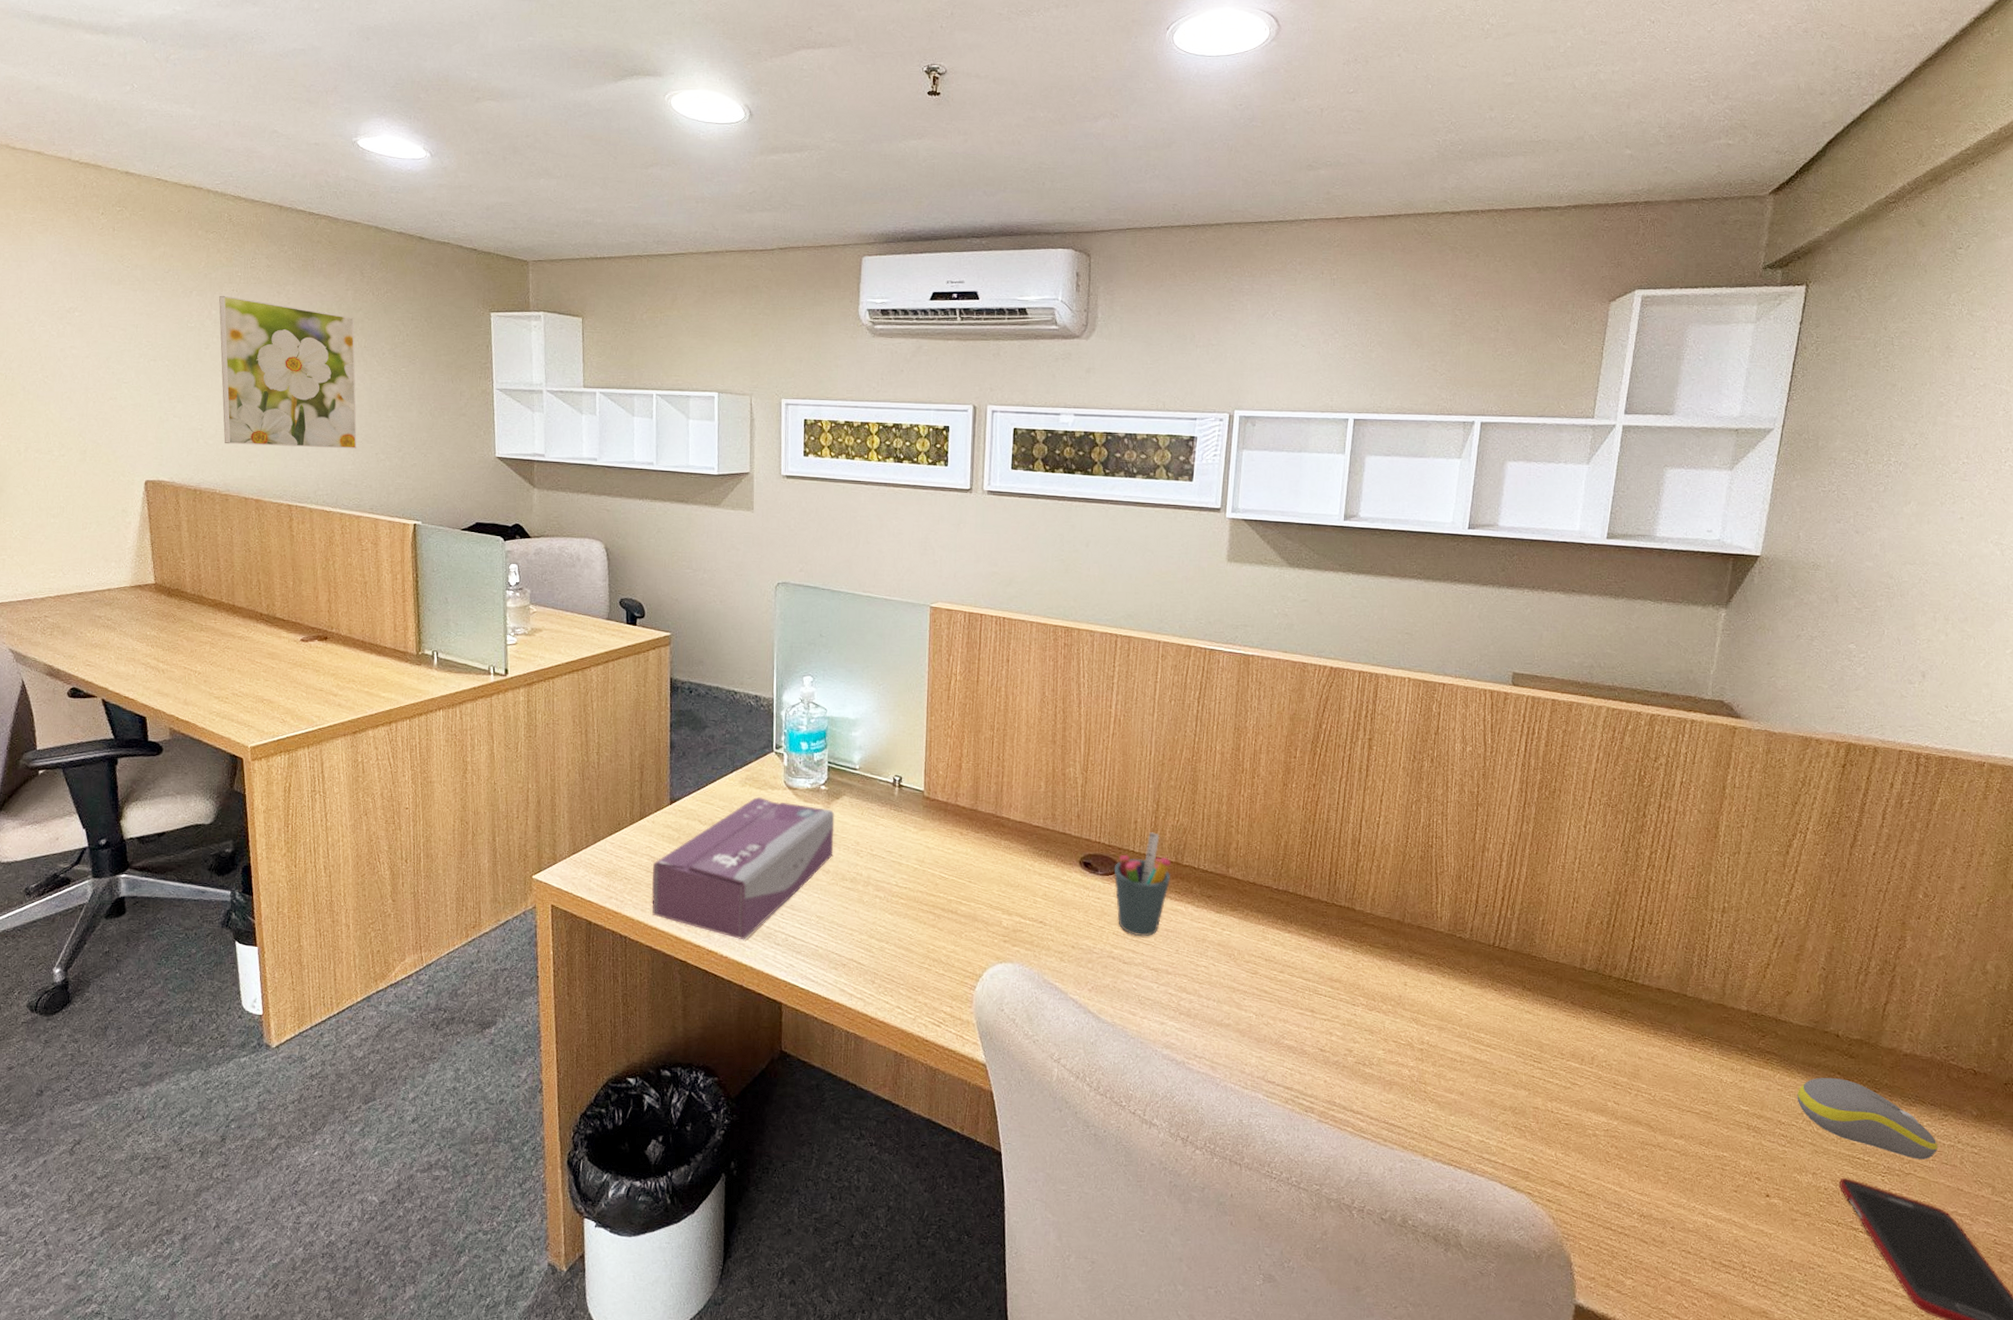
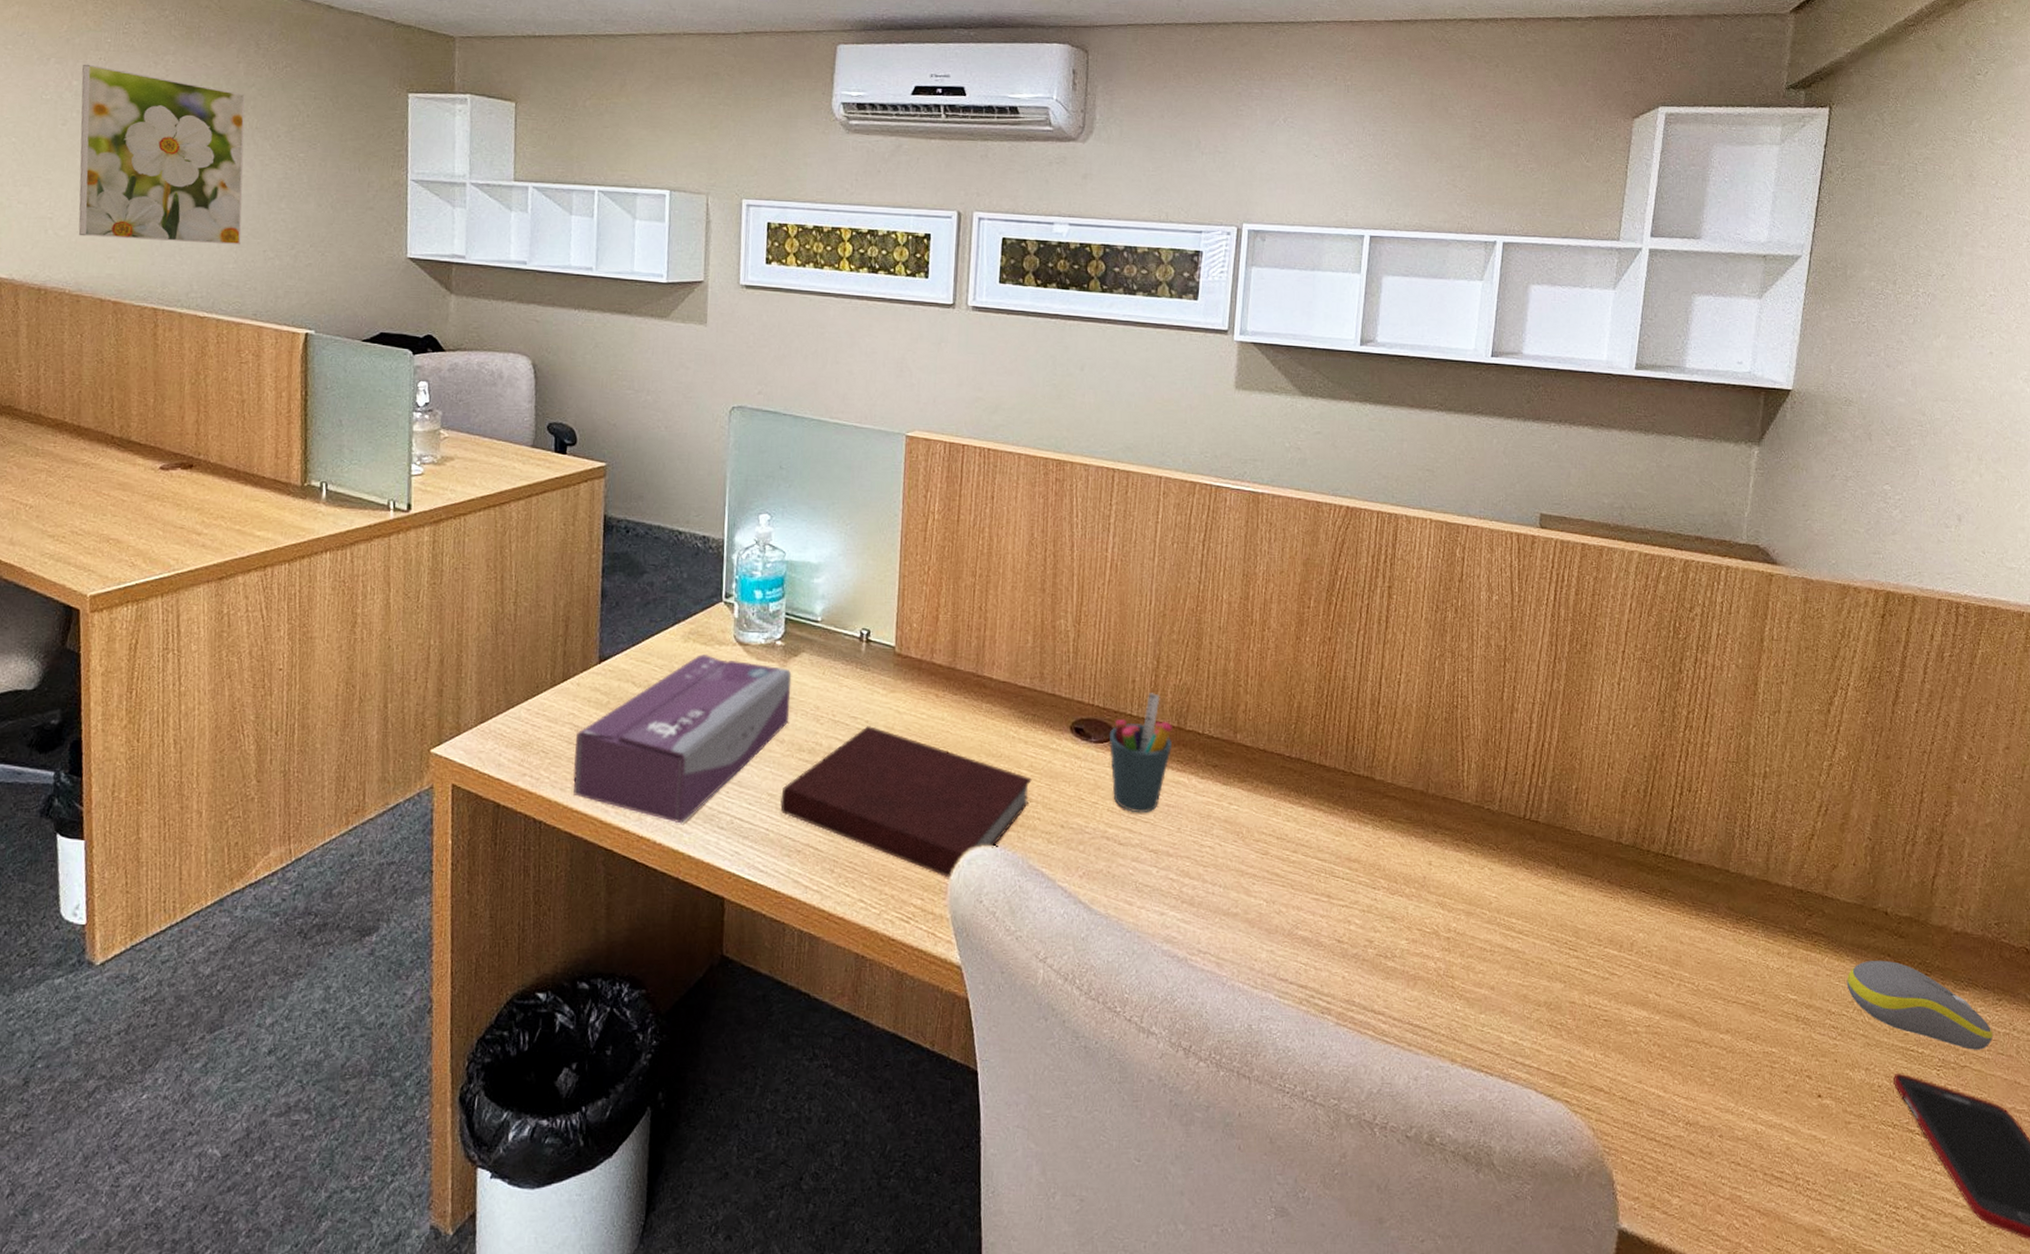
notebook: none [827,859,1046,990] -> present [780,726,1032,878]

